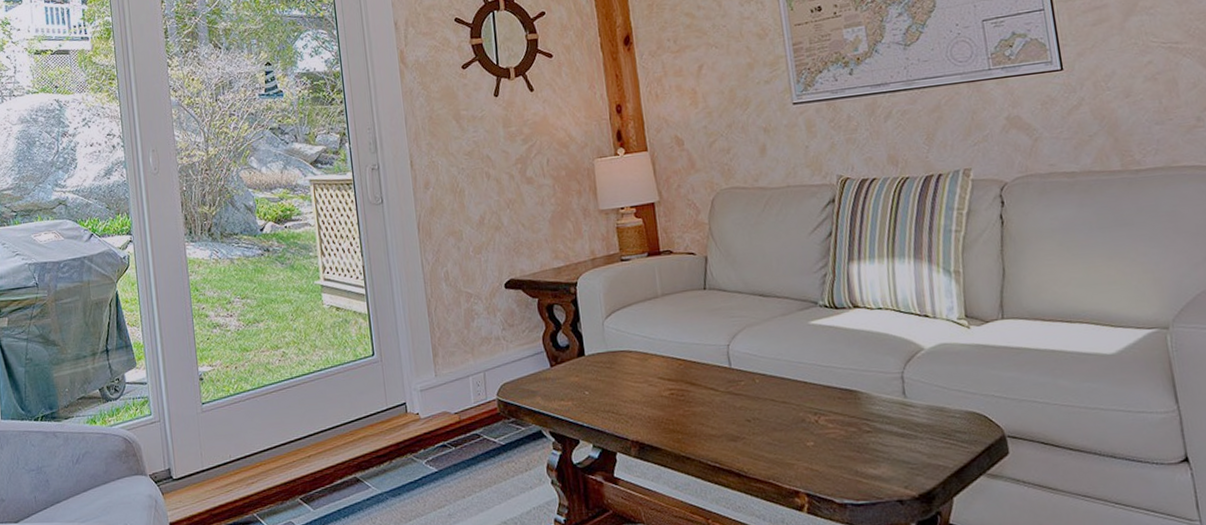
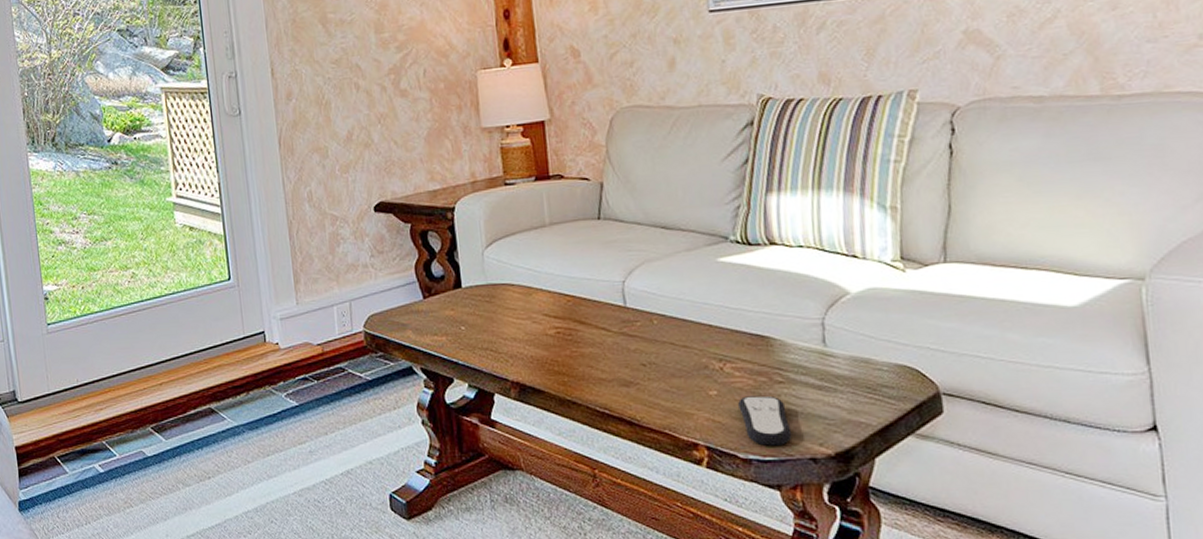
remote control: none [832,444,881,491] -> present [738,395,792,446]

